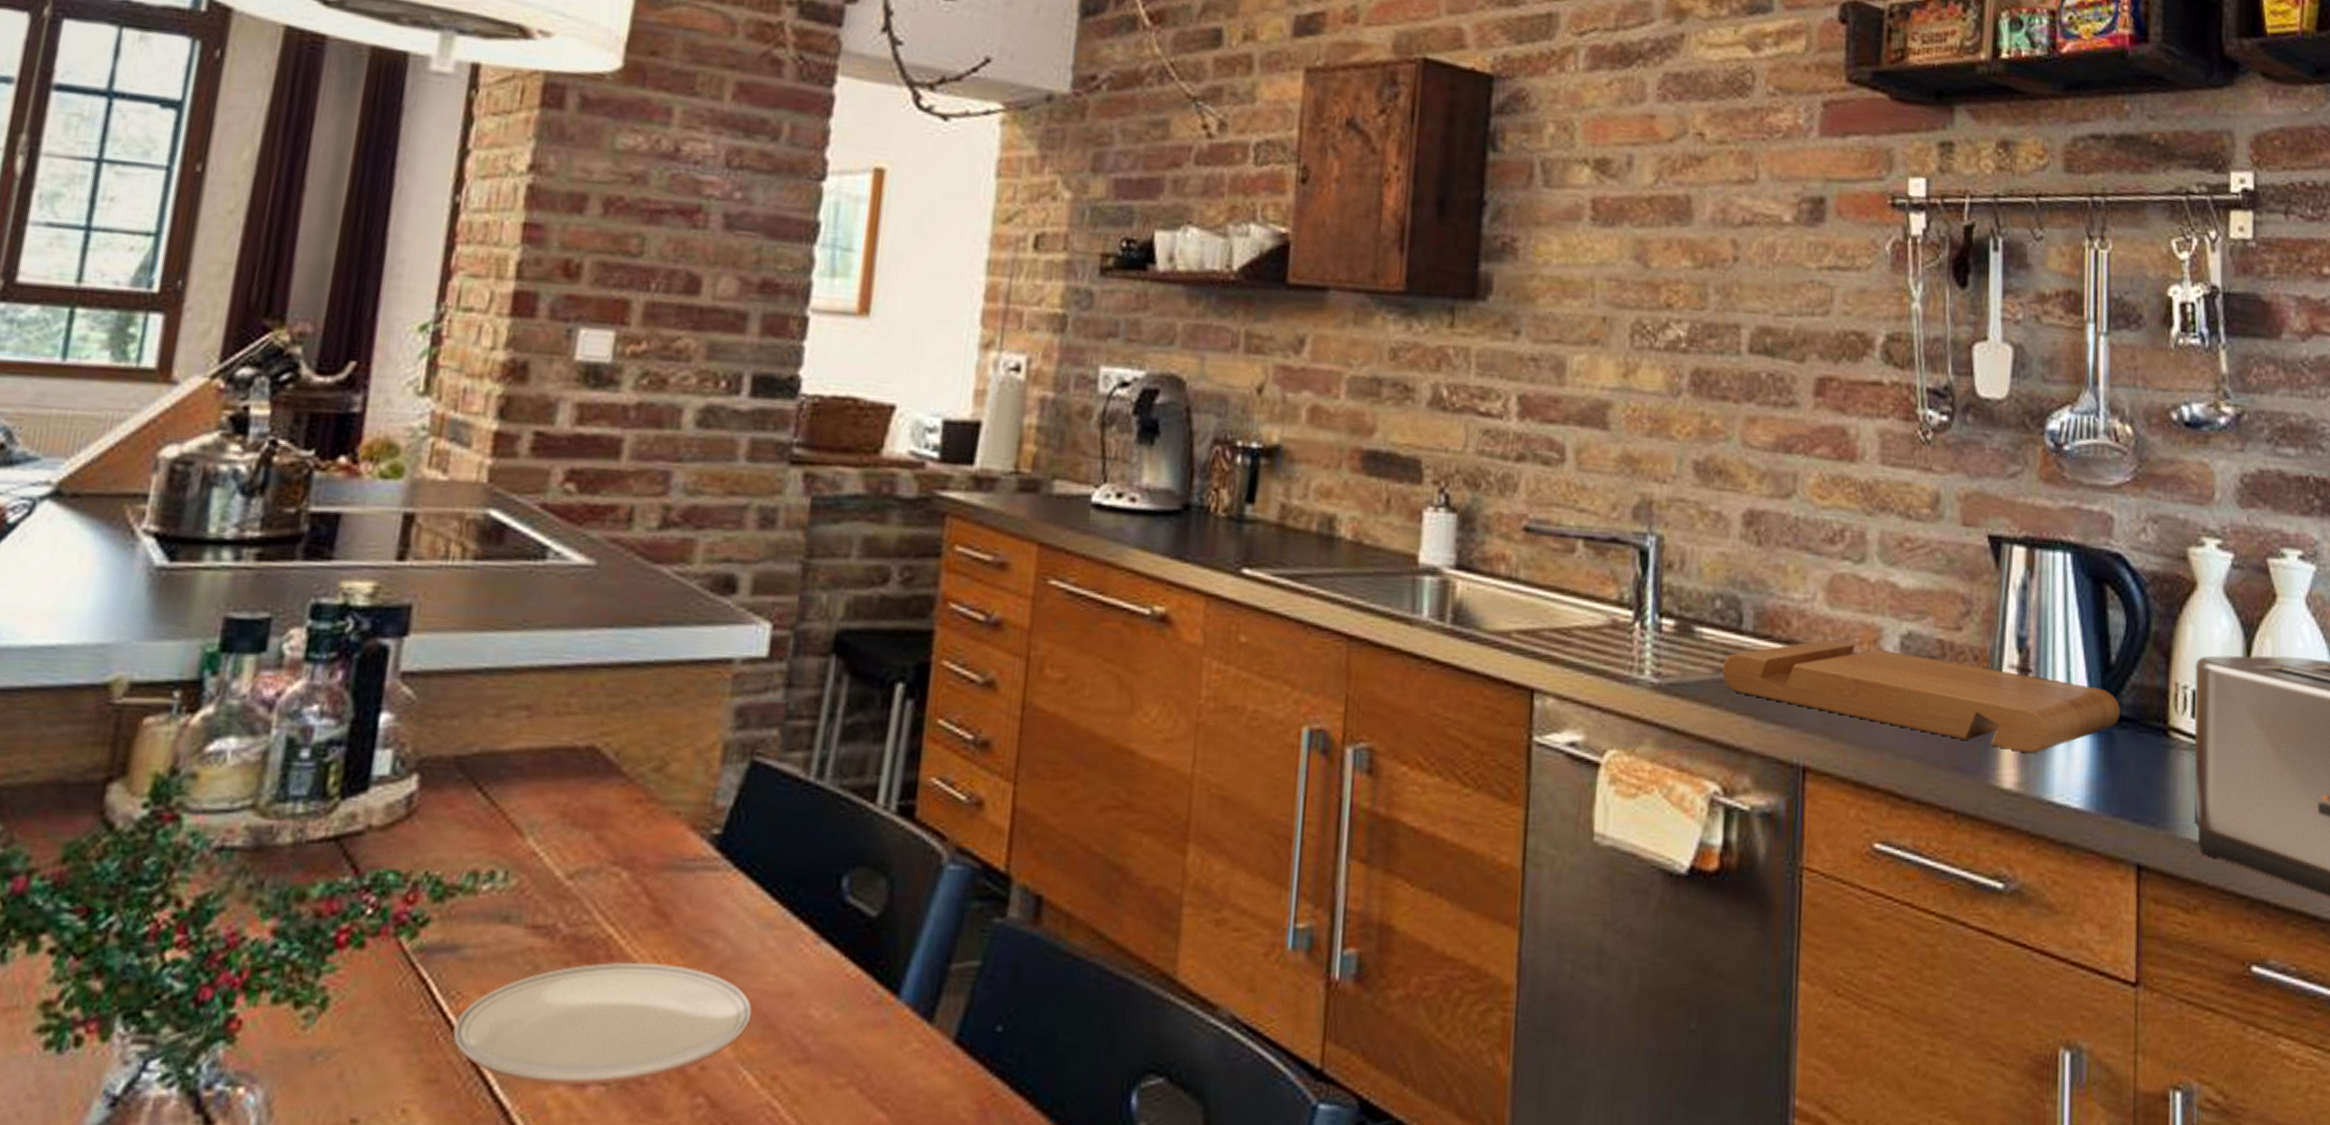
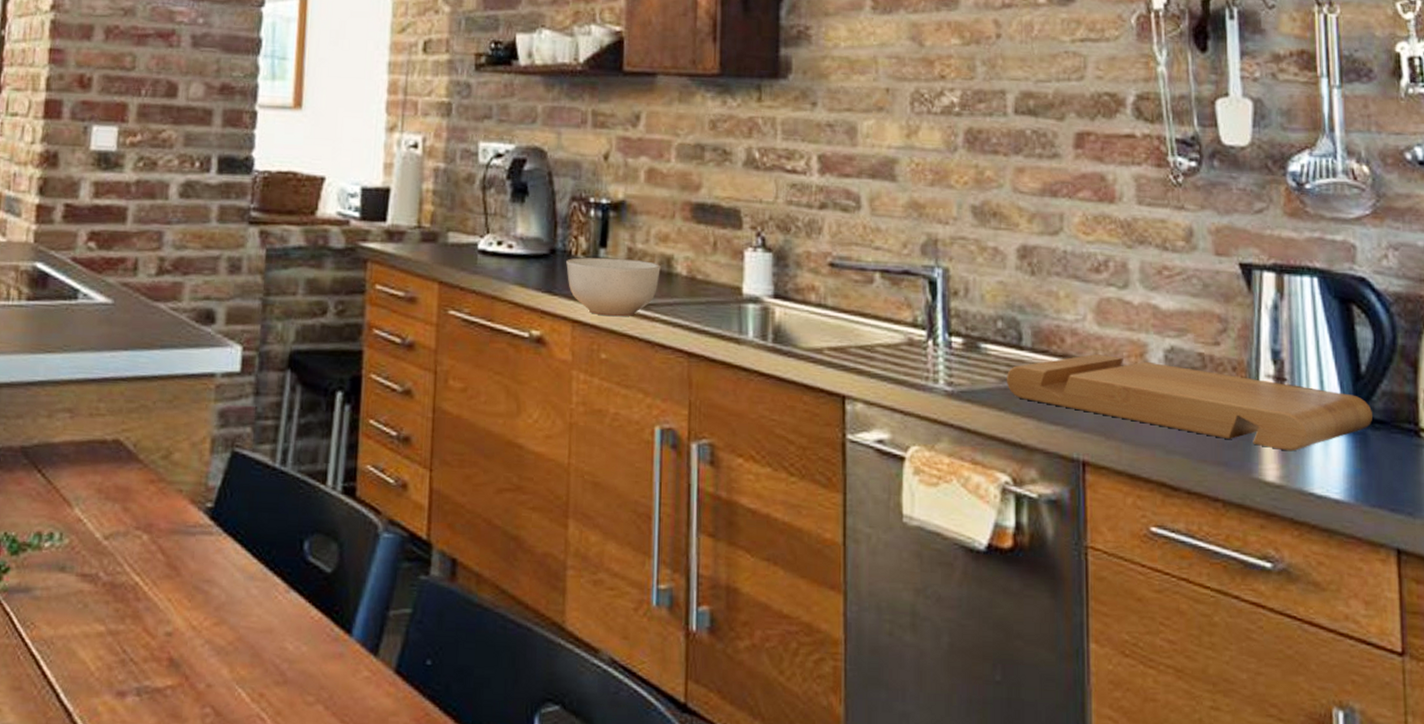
plate: present [452,962,753,1085] -> none [29,603,243,696]
bowl: none [1202,514,1320,591] -> present [566,257,661,317]

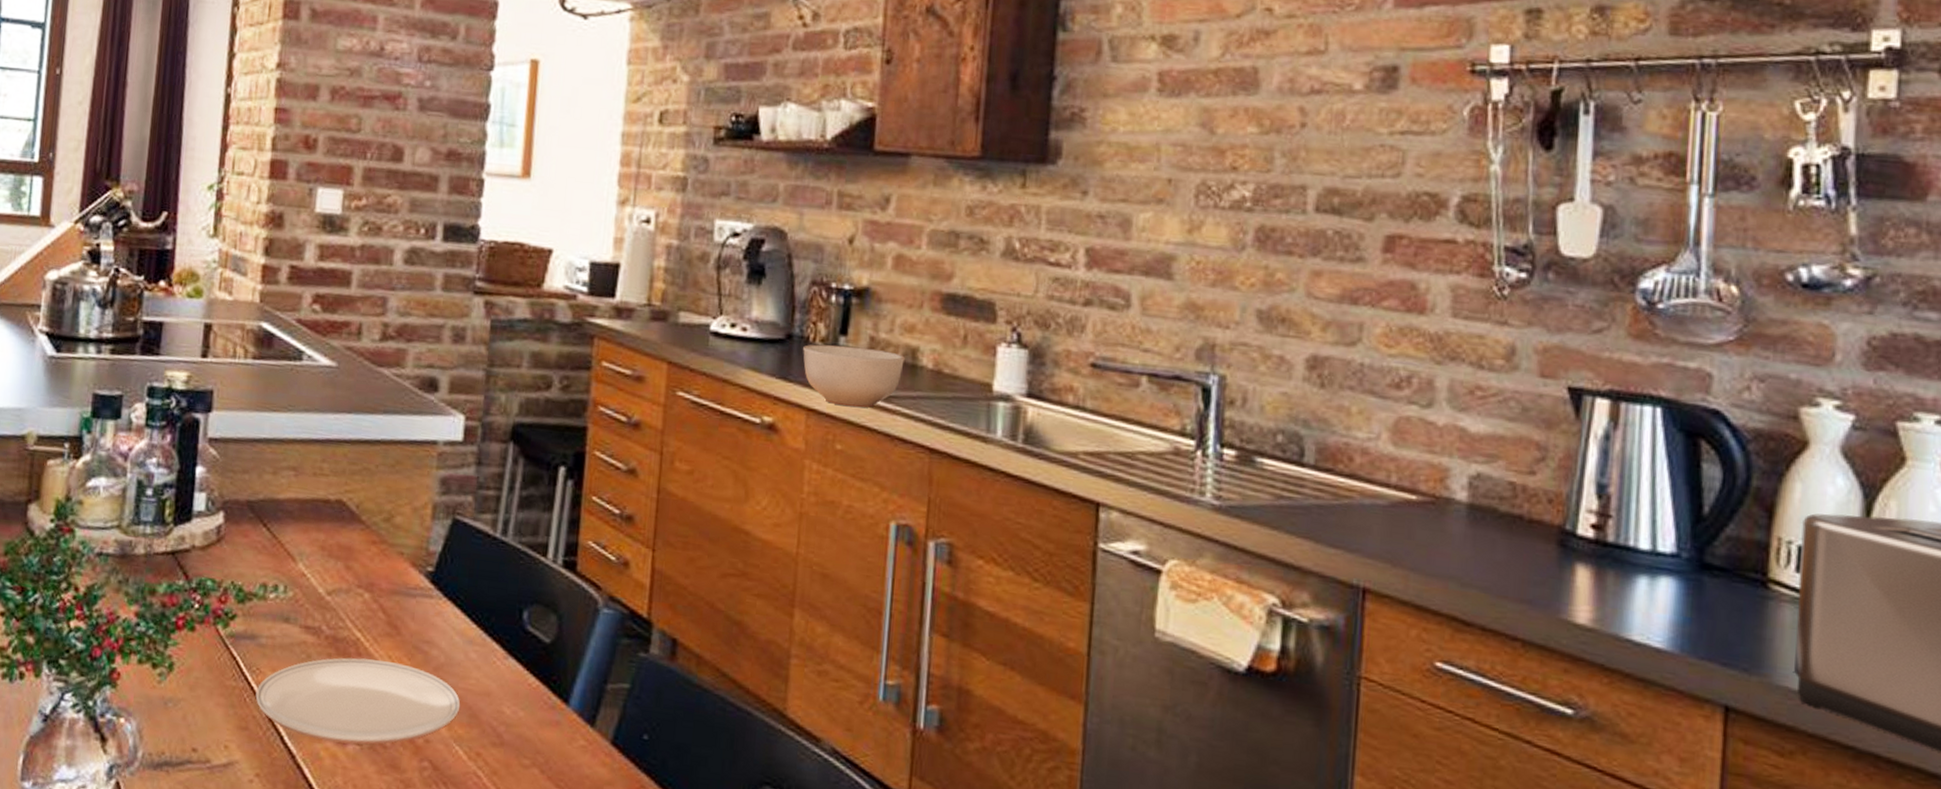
plate: none [29,603,243,696] -> present [255,657,461,745]
cutting board: present [1006,353,1372,452] -> none [1282,475,1712,594]

